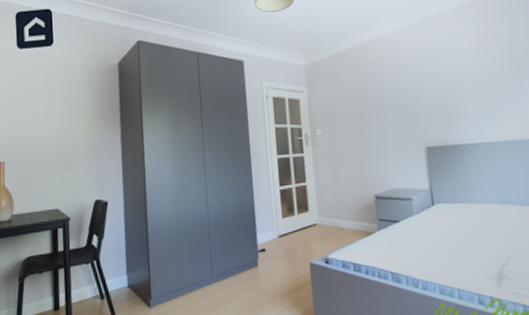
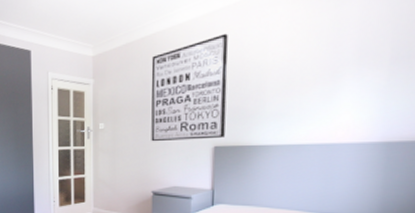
wall art: none [360,44,434,146] -> present [151,33,228,142]

